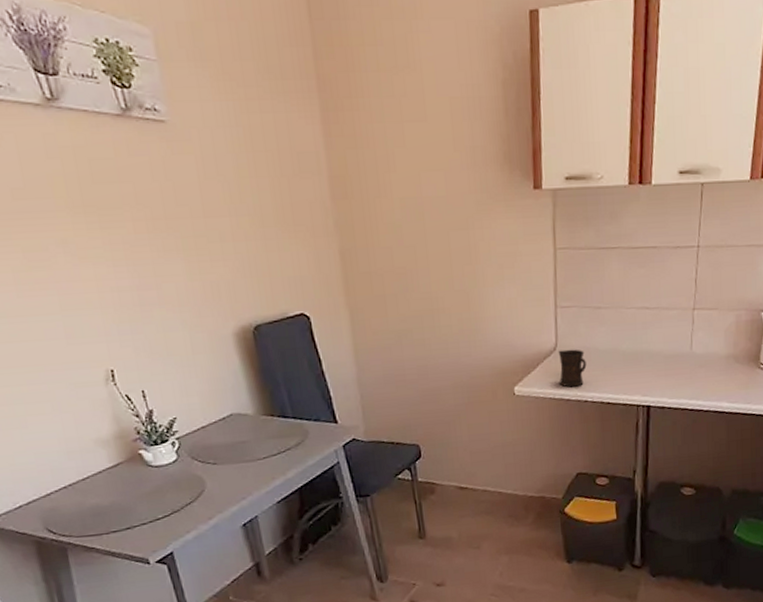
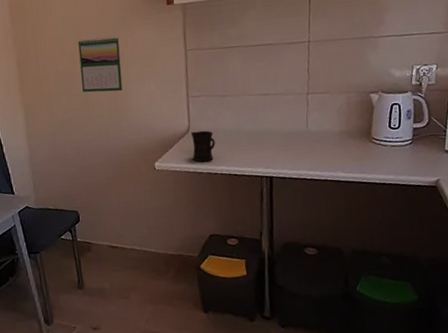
calendar: none [420,225,477,297] -> present [78,36,123,93]

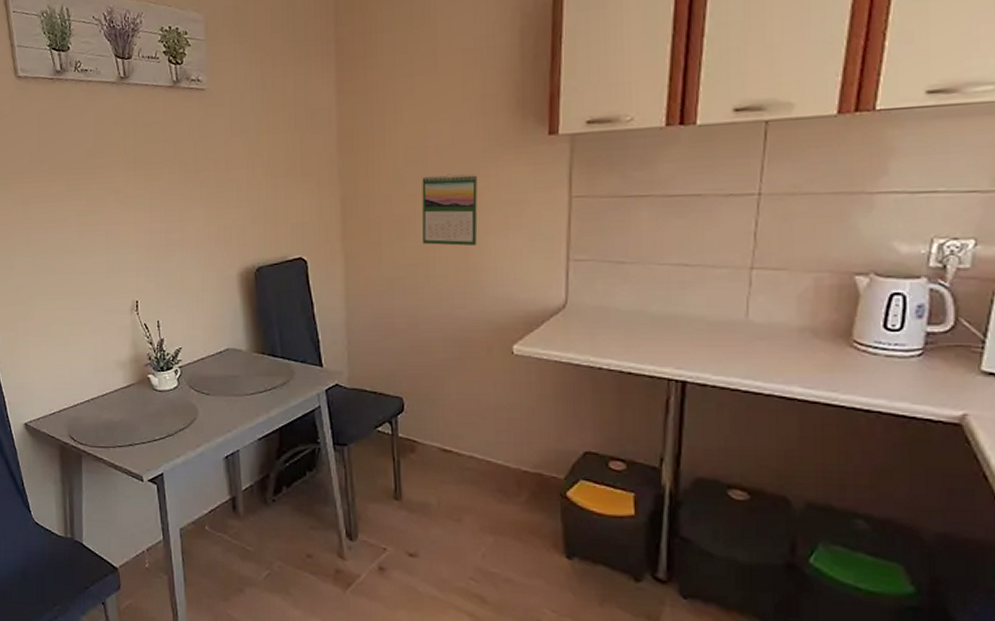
mug: present [190,130,215,162] -> none [567,307,603,351]

